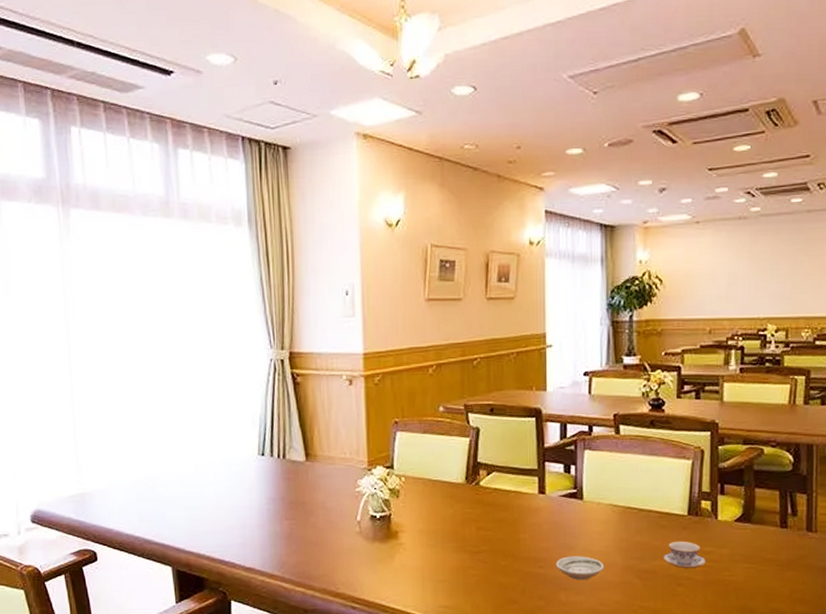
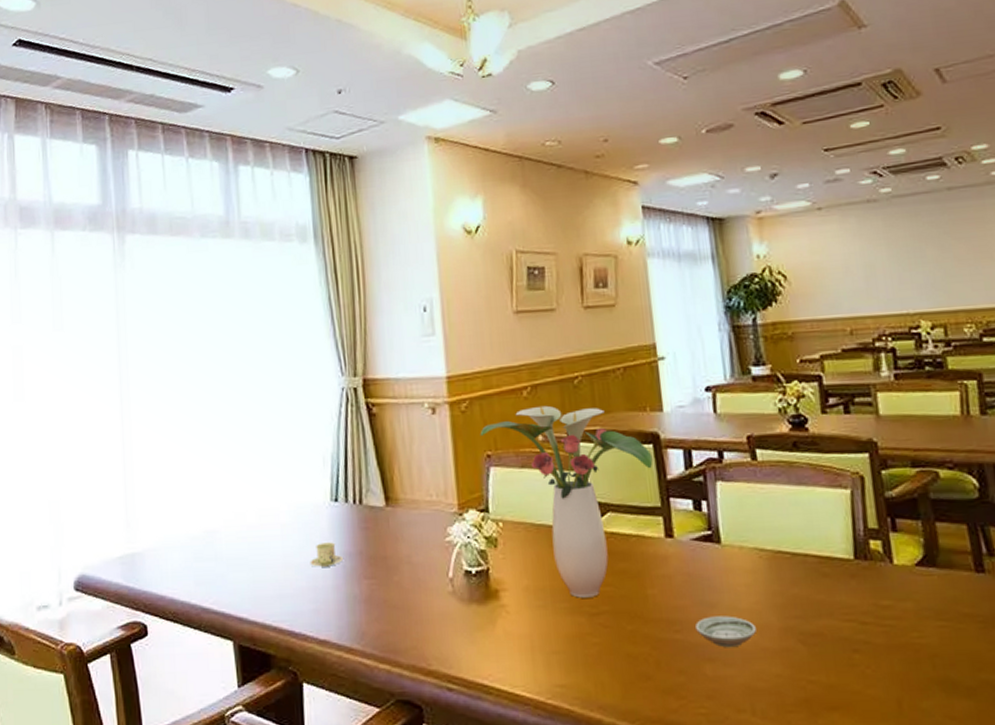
cup and saucer: none [239,489,267,509] -> present [310,542,343,567]
flower arrangement: none [390,382,534,539] -> present [480,405,653,598]
teacup: present [663,541,707,569] -> none [829,592,887,630]

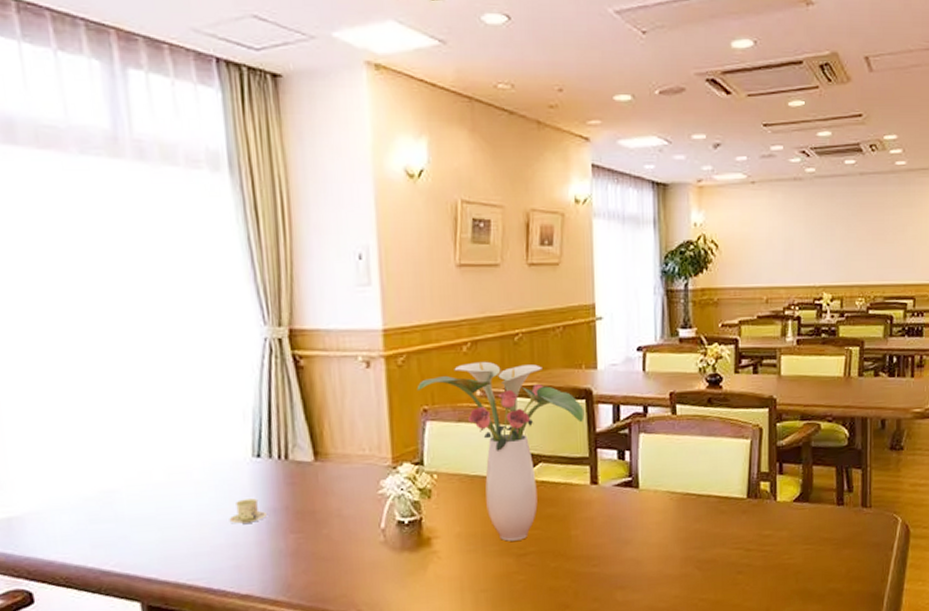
saucer: present [694,615,758,648] -> none [610,549,663,577]

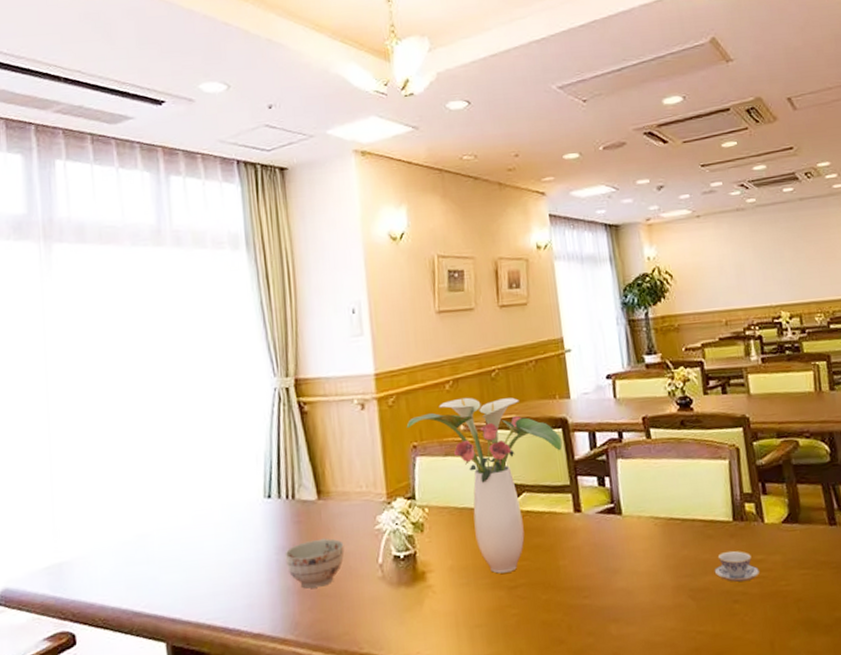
cup and saucer: present [229,498,267,524] -> none [243,537,276,563]
teacup: none [276,501,344,551] -> present [285,538,345,589]
teacup: none [722,525,766,556] -> present [714,550,760,583]

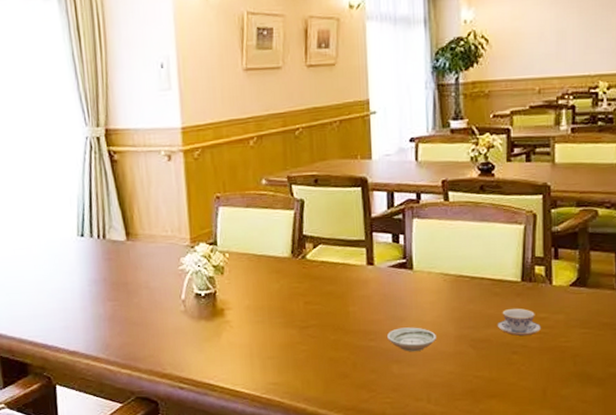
teacup: present [285,538,345,589] -> none [97,274,151,317]
flower arrangement: present [406,397,563,574] -> none [210,153,361,315]
saucer: none [600,579,654,608] -> present [386,327,437,352]

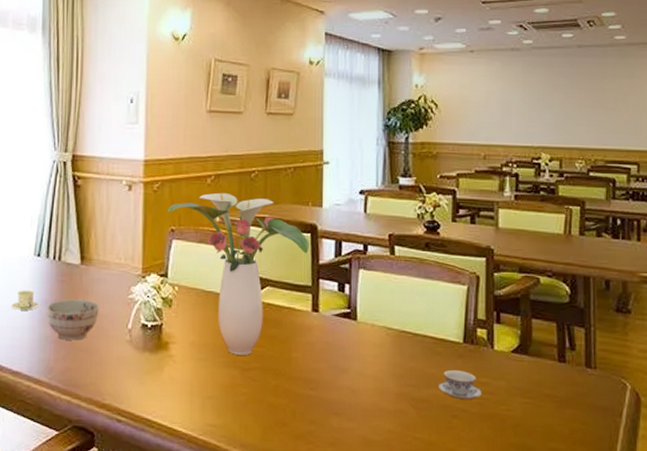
cup and saucer: none [60,271,89,292] -> present [11,290,39,311]
teacup: none [97,274,151,317] -> present [47,298,99,341]
flower arrangement: none [210,153,361,315] -> present [167,192,309,355]
saucer: present [386,327,437,352] -> none [327,379,378,406]

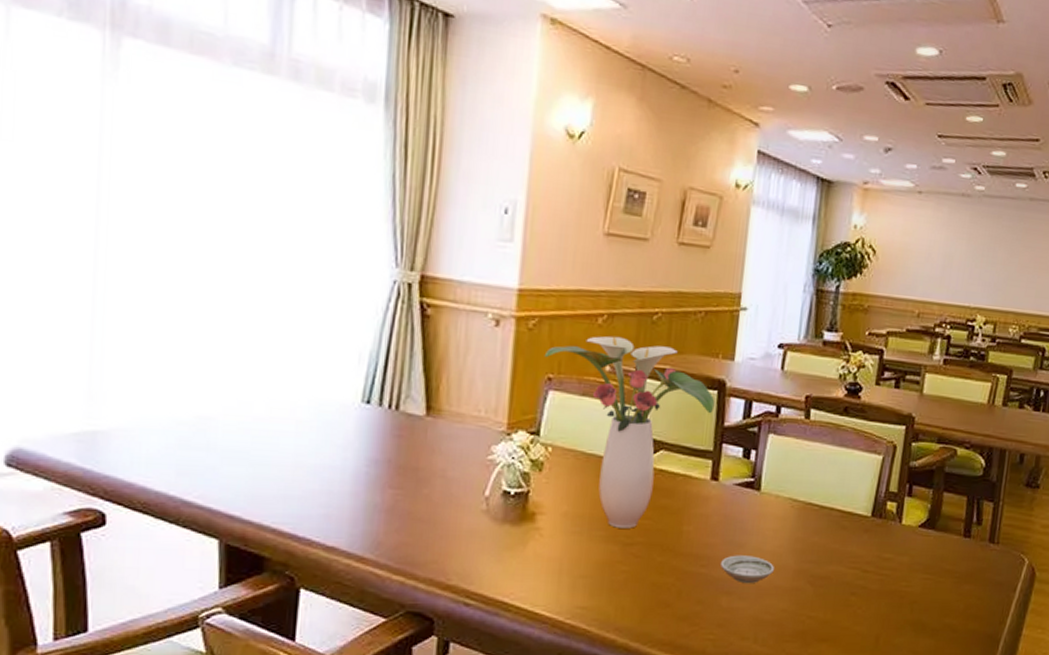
cup and saucer: present [11,290,39,311] -> none [326,445,367,472]
teacup: present [47,298,99,341] -> none [376,458,448,510]
saucer: none [327,379,378,406] -> present [720,555,775,584]
teacup: present [438,369,483,401] -> none [839,544,885,577]

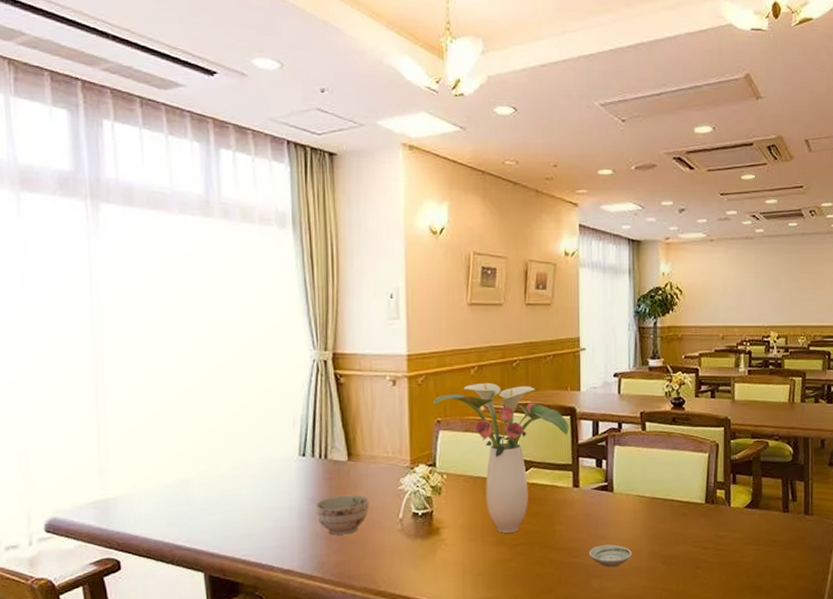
teacup: none [376,458,448,510] -> present [315,494,369,535]

